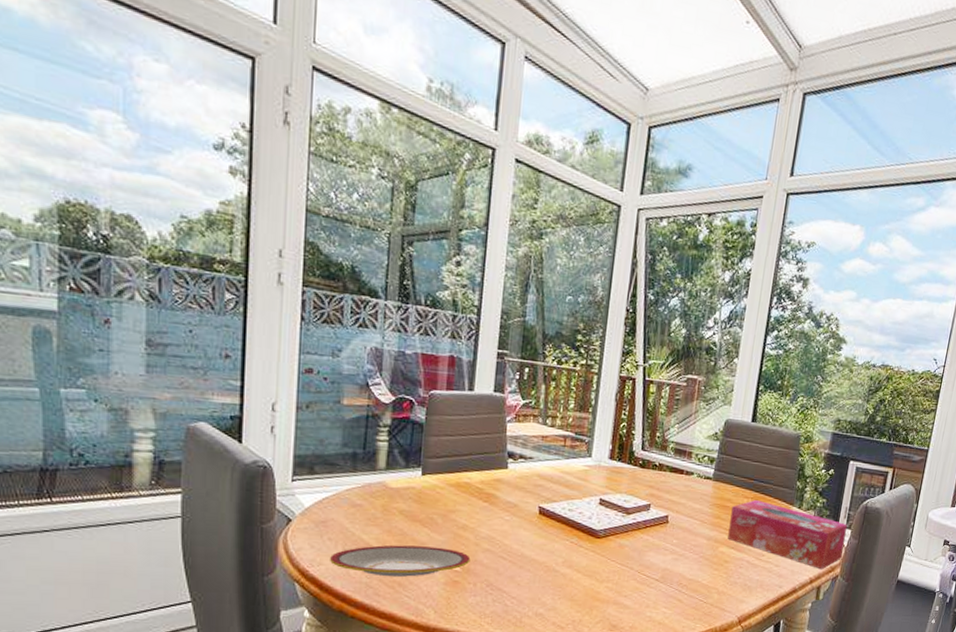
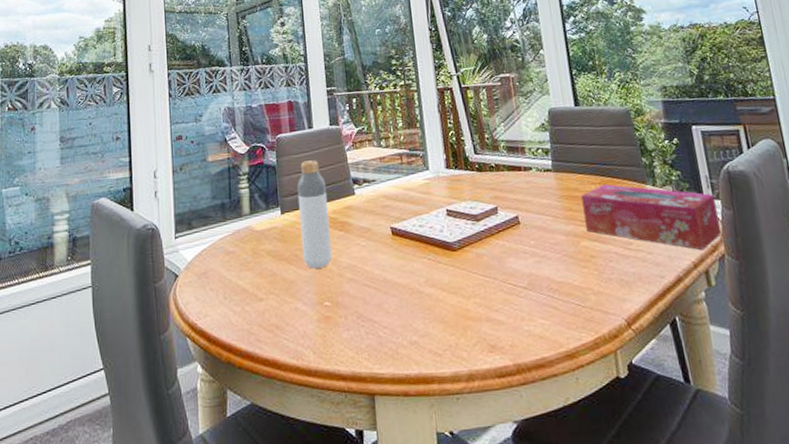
plate: present [330,545,471,577] -> none [214,283,338,321]
bottle: none [438,424,478,535] -> present [297,160,333,269]

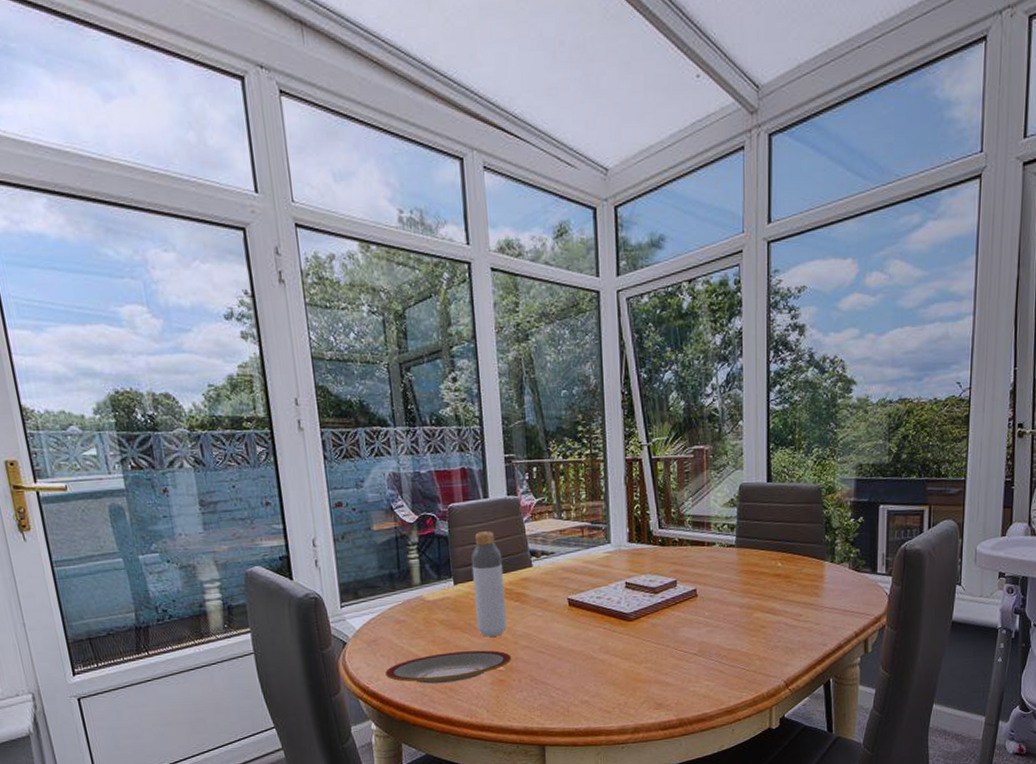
plate: none [214,283,338,321] -> present [385,650,512,684]
tissue box: present [581,184,722,251] -> none [760,560,888,622]

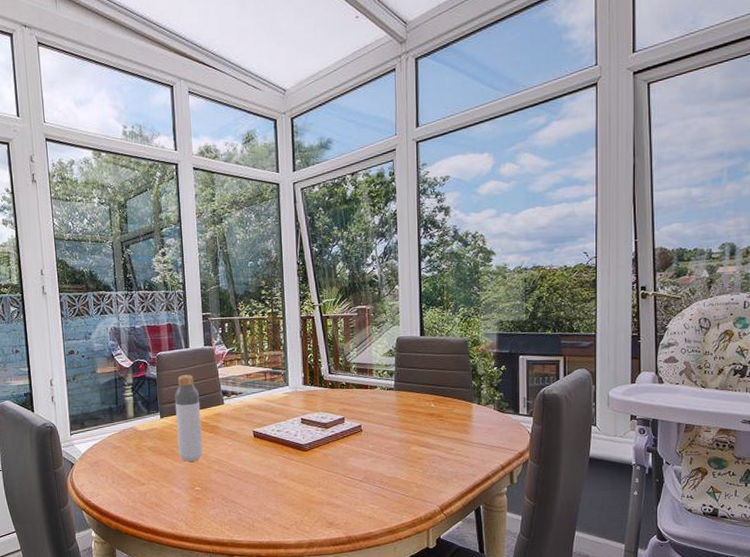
plate: present [385,650,512,684] -> none [104,472,207,500]

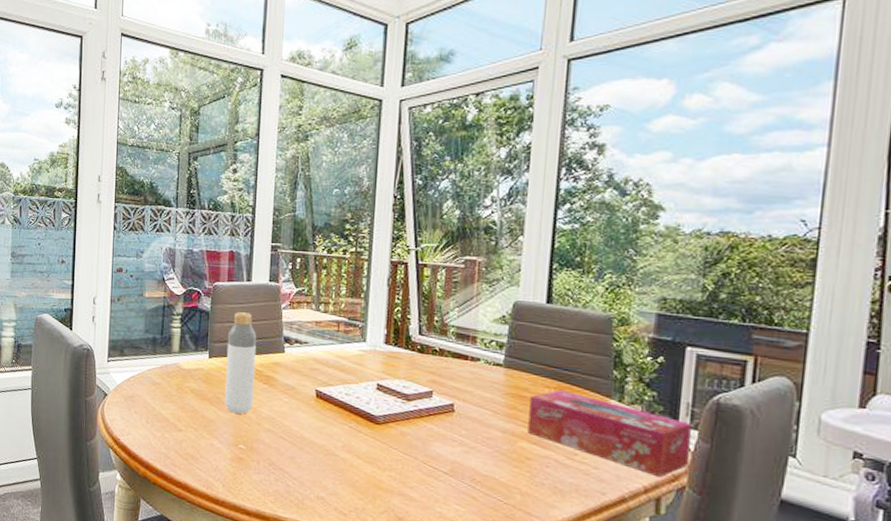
tissue box: none [416,402,529,456] -> present [528,390,692,478]

